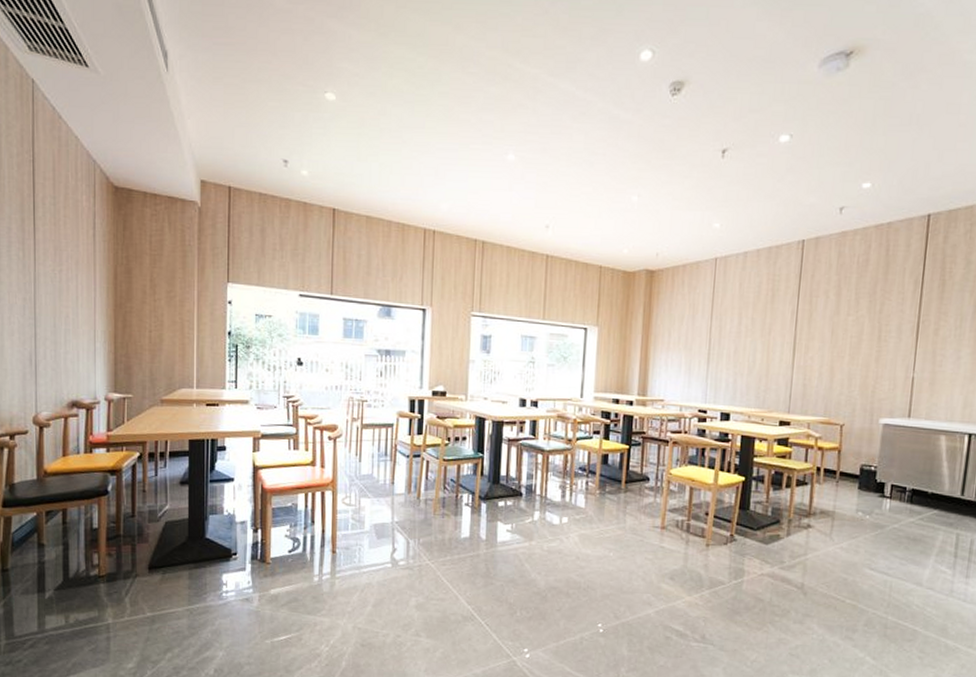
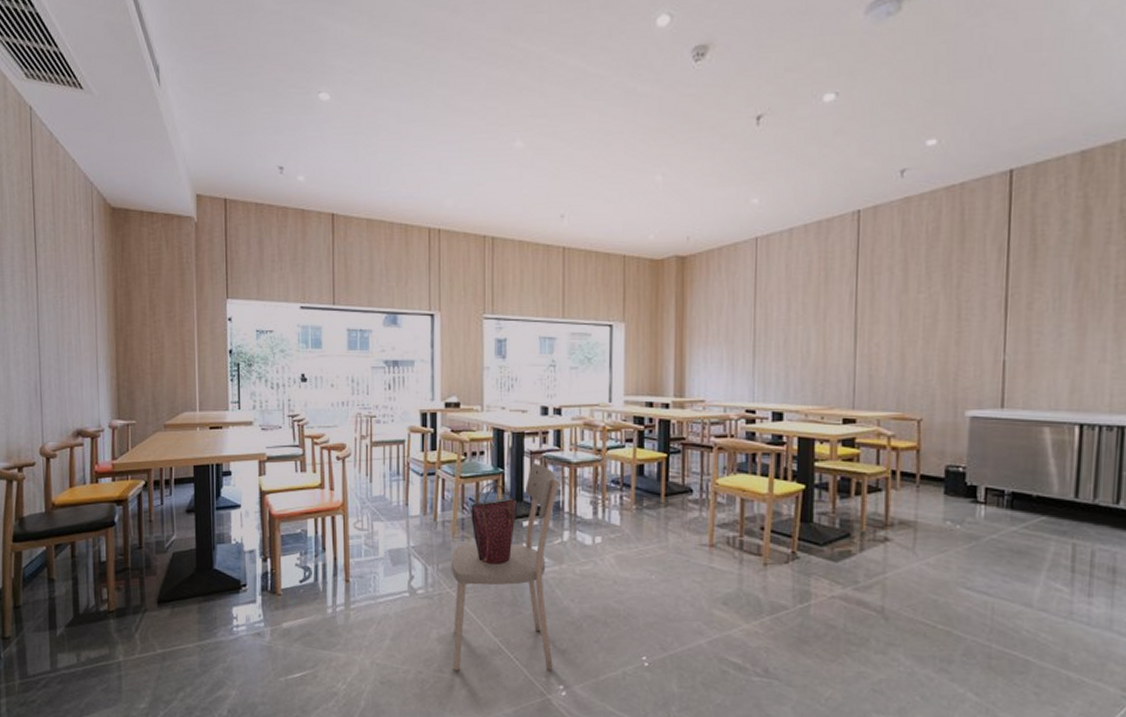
dining chair: none [428,449,533,635] -> present [450,462,559,671]
handbag: none [451,465,494,541] -> present [471,482,517,566]

